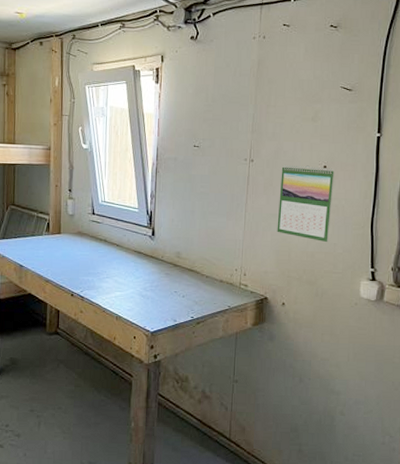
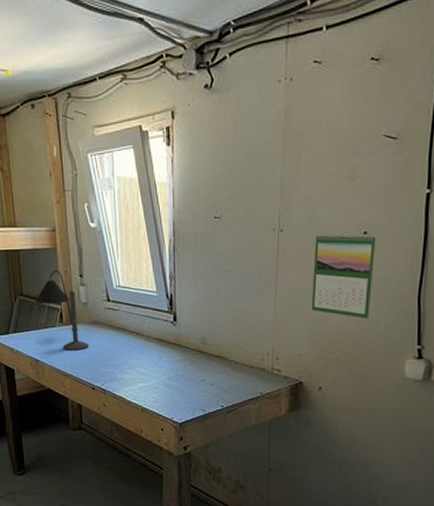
desk lamp: none [25,184,72,258] -> present [35,270,89,350]

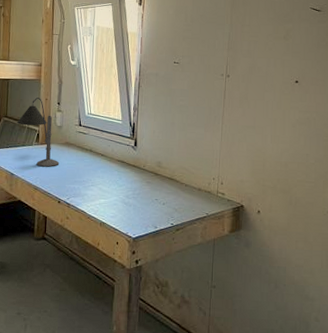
calendar: present [311,232,376,320] -> none [252,80,306,153]

